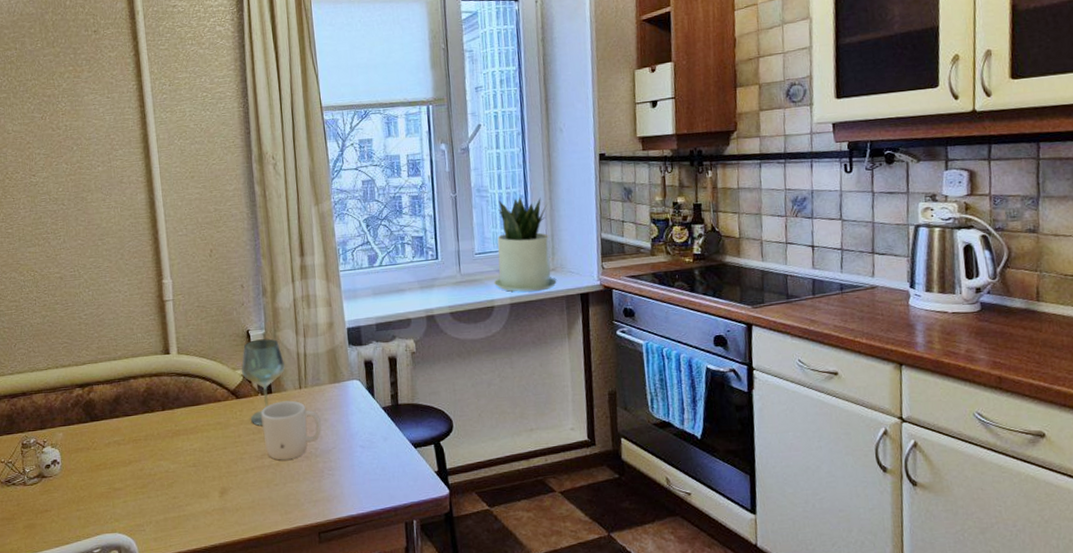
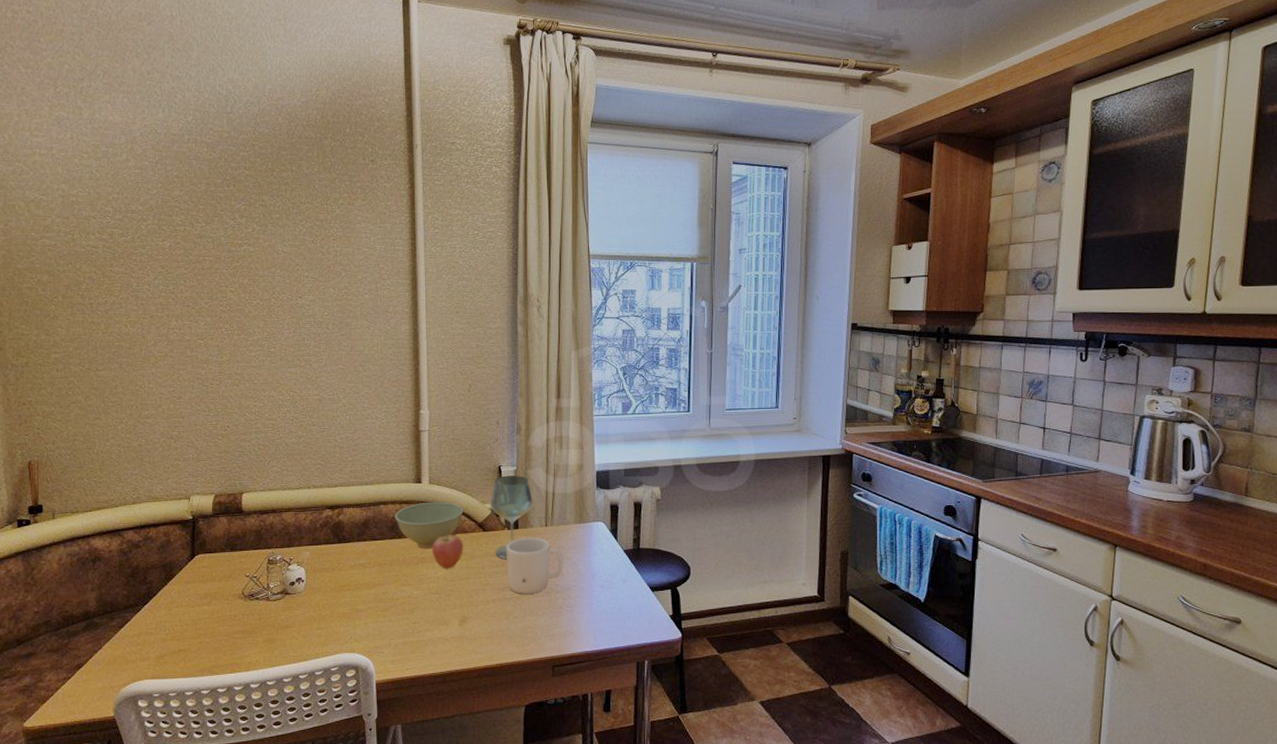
bowl: none [145,371,215,422] -> present [394,501,464,549]
fruit: none [185,400,218,440] -> present [432,530,463,568]
planter: present [493,197,557,293] -> none [741,358,801,451]

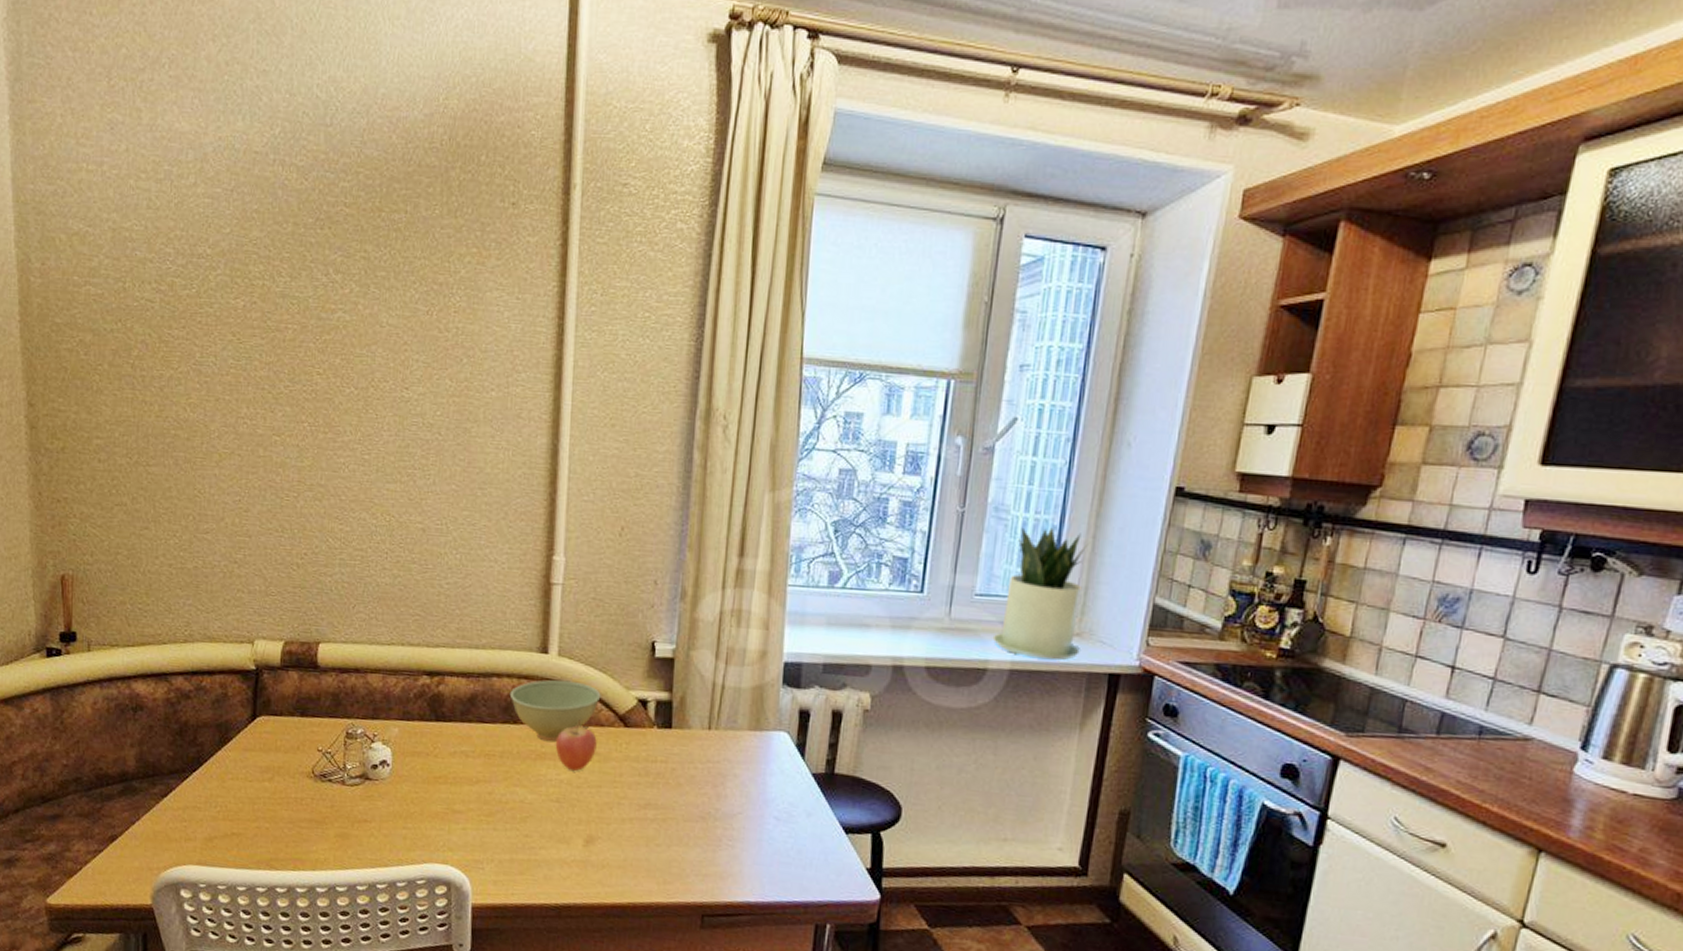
wine glass: present [490,475,533,559] -> none [636,655,695,767]
mug: present [506,537,563,594] -> none [651,740,729,817]
planter: none [741,358,801,451] -> present [992,527,1089,661]

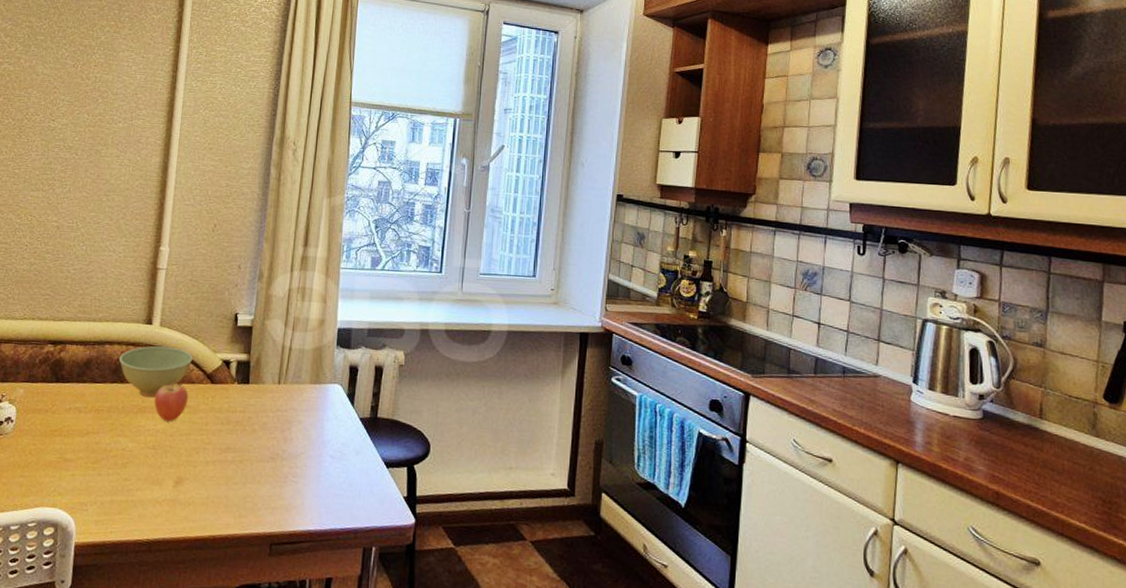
planter: present [992,527,1089,661] -> none [494,223,559,324]

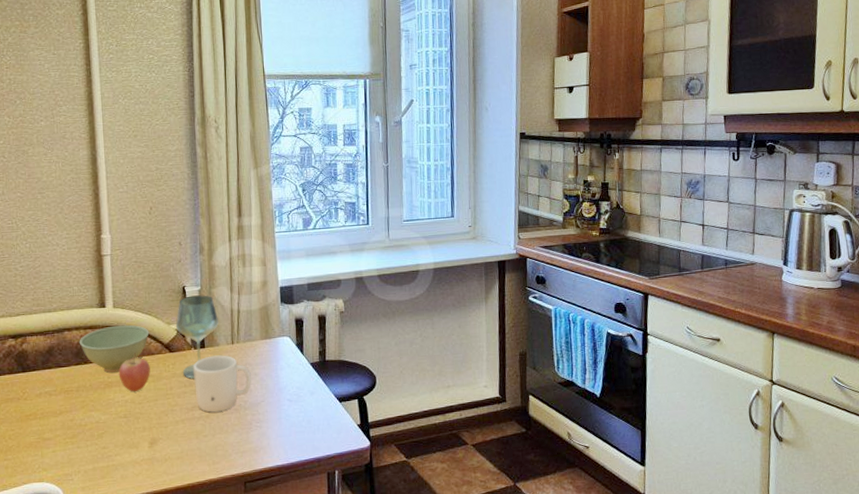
wine glass: none [221,324,268,416] -> present [175,295,219,379]
mug: none [231,393,294,459] -> present [193,355,251,413]

